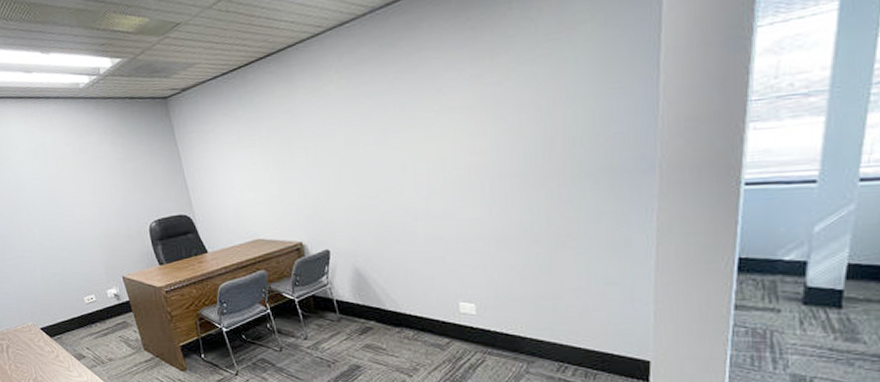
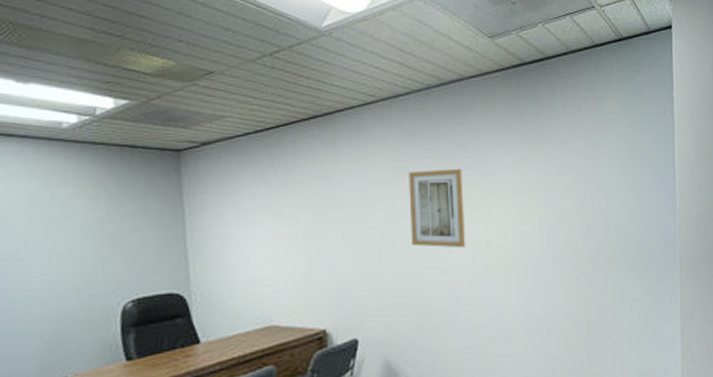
wall art: none [361,90,421,169] -> present [409,168,466,248]

